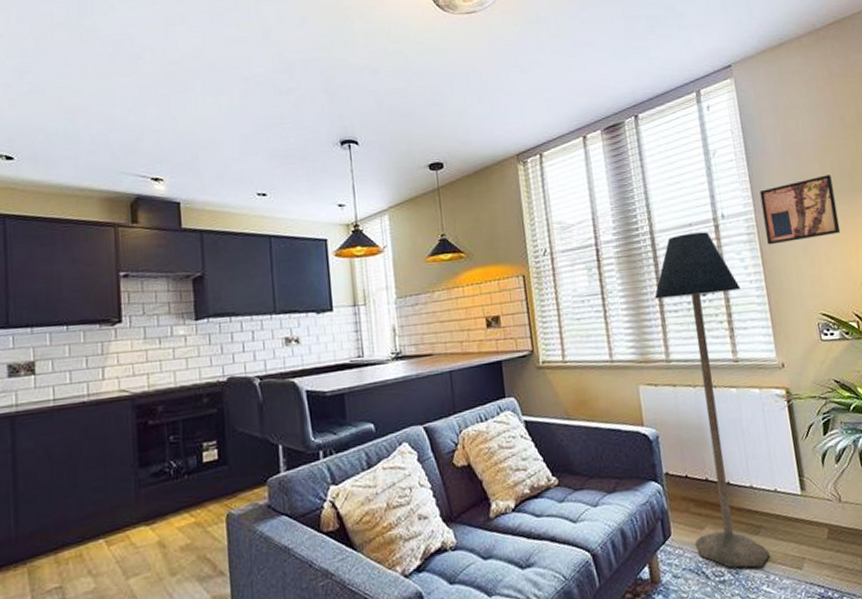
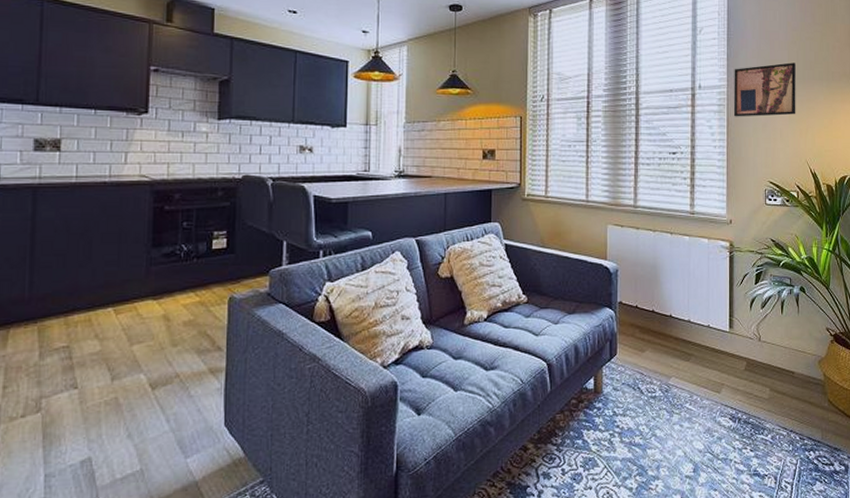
floor lamp: present [654,232,770,568] -> none [632,98,706,388]

